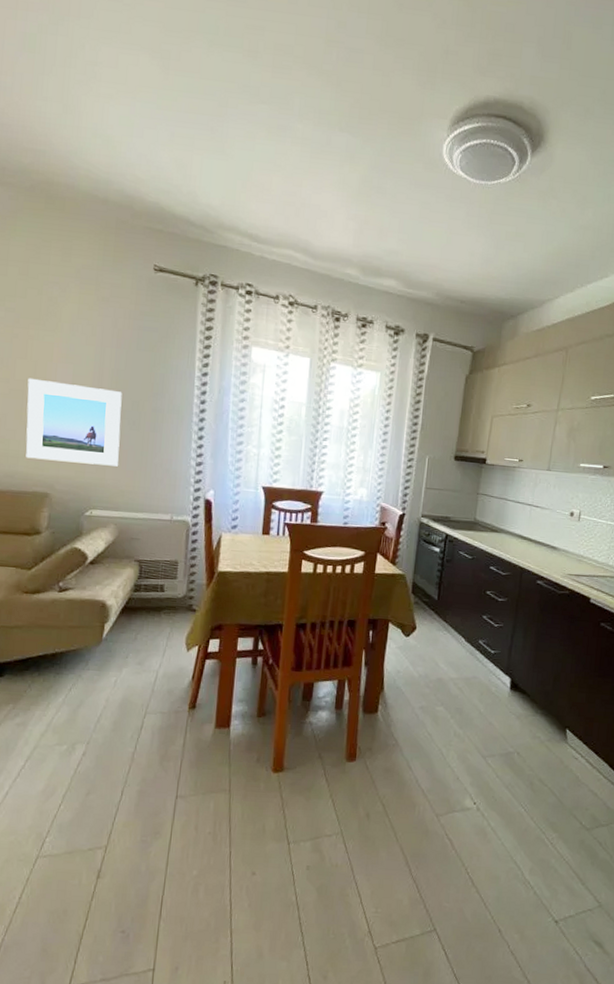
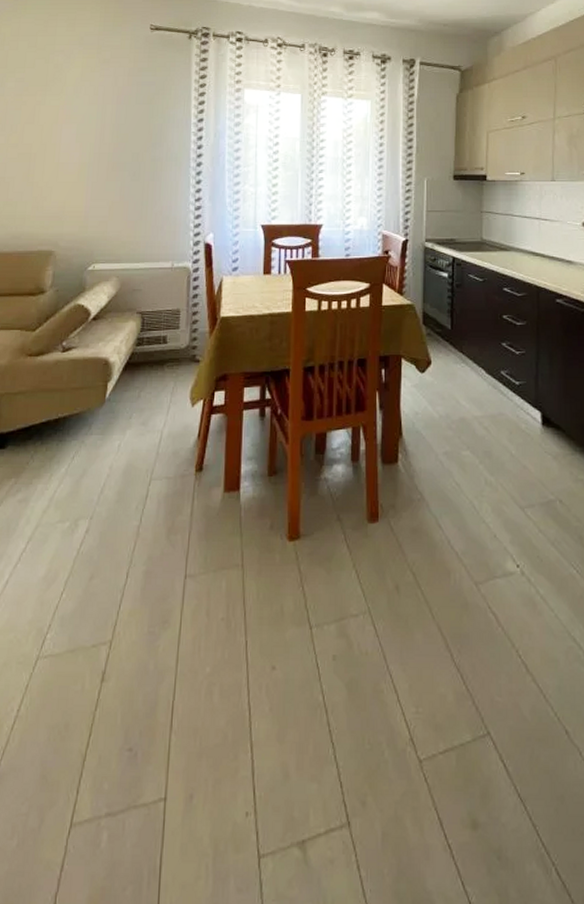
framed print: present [26,378,122,467] -> none [32,141,123,218]

